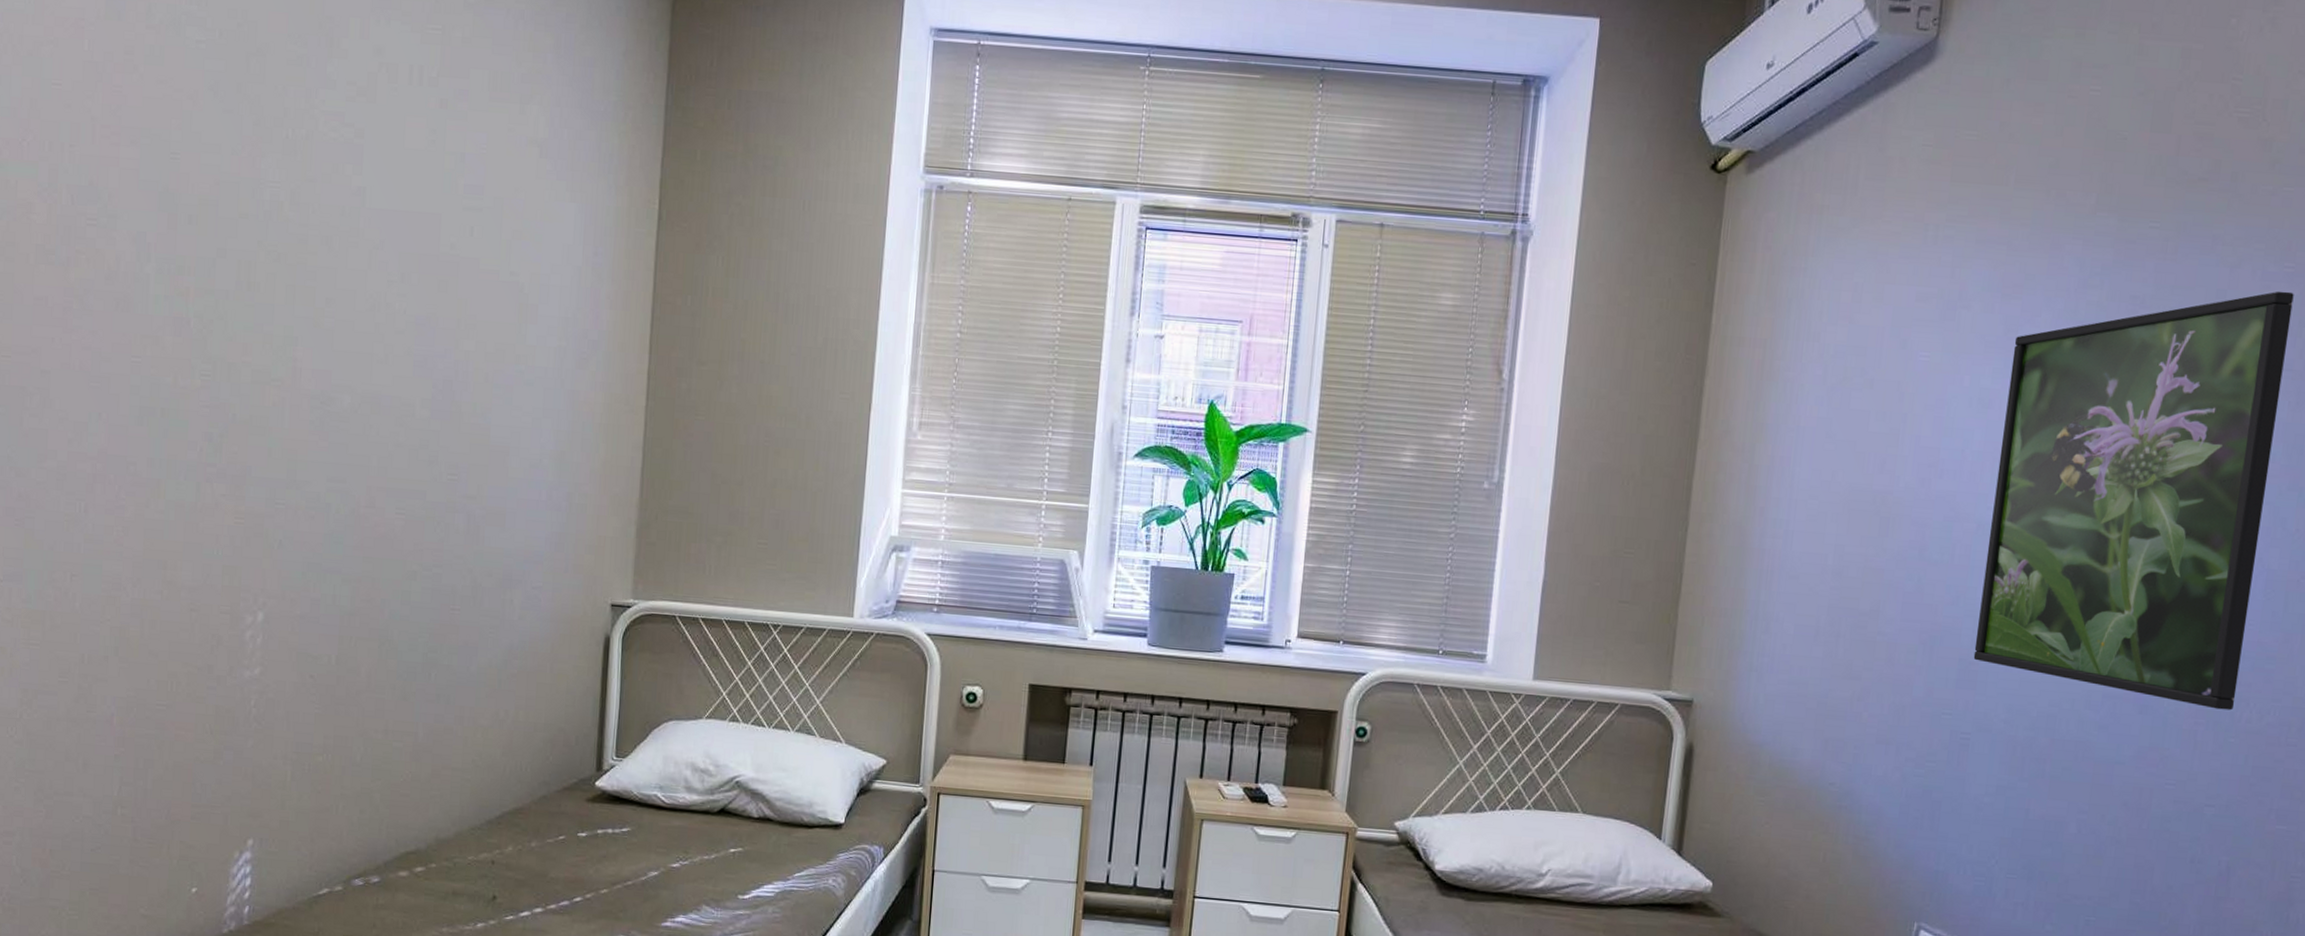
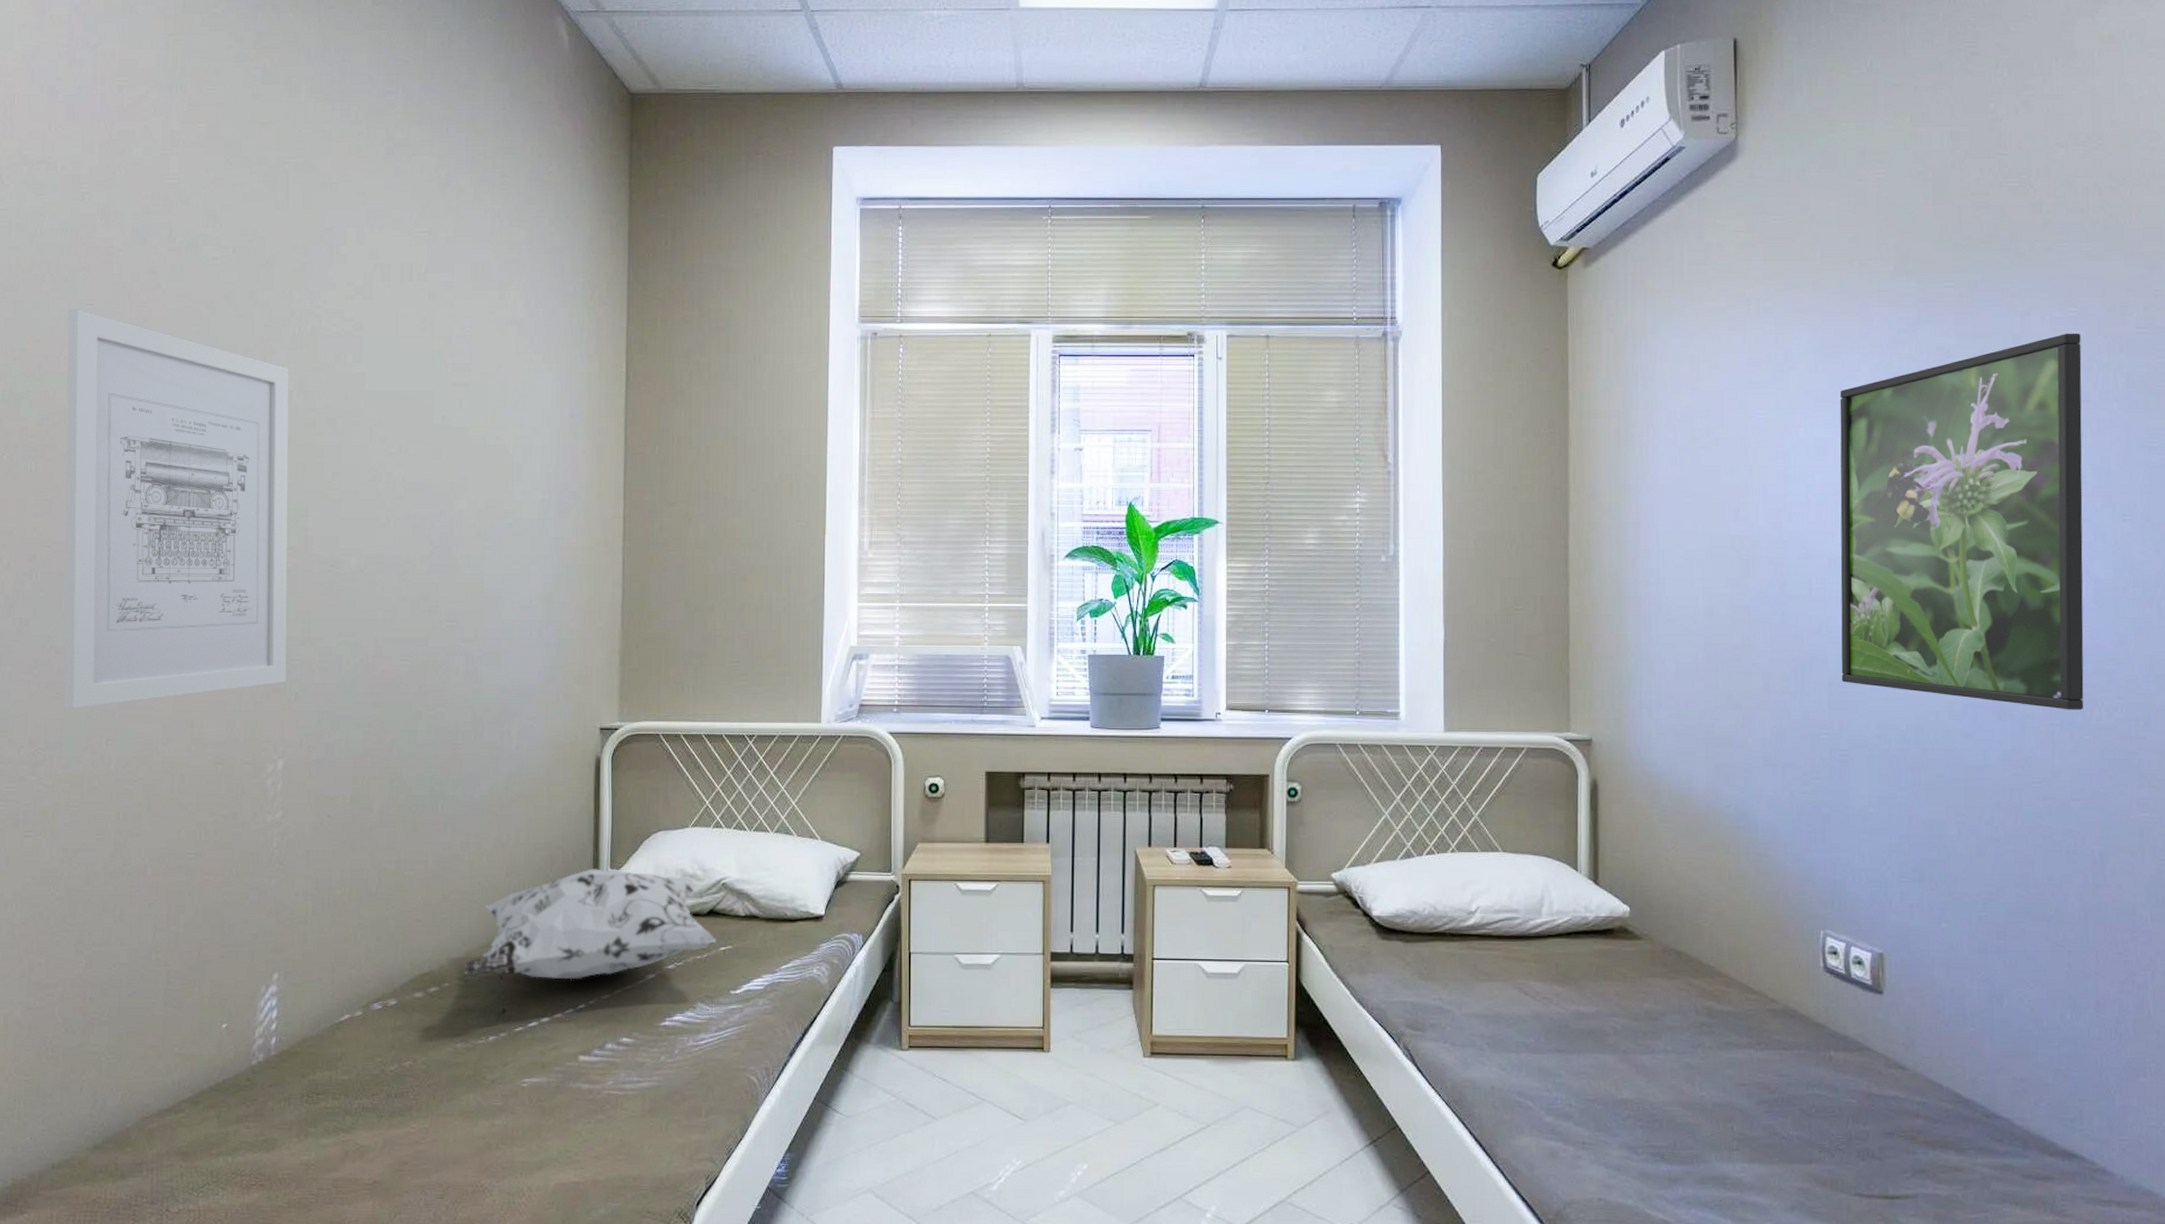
wall art: none [24,88,281,538] -> present [64,309,290,708]
decorative pillow: none [453,755,726,871] -> present [464,869,716,980]

